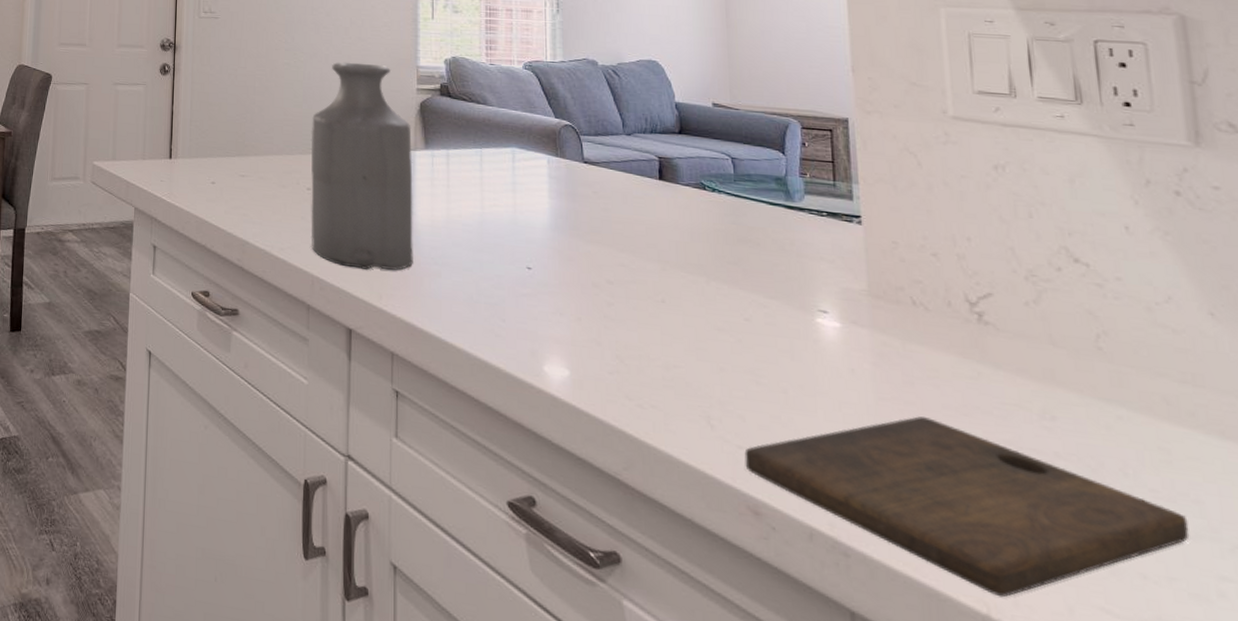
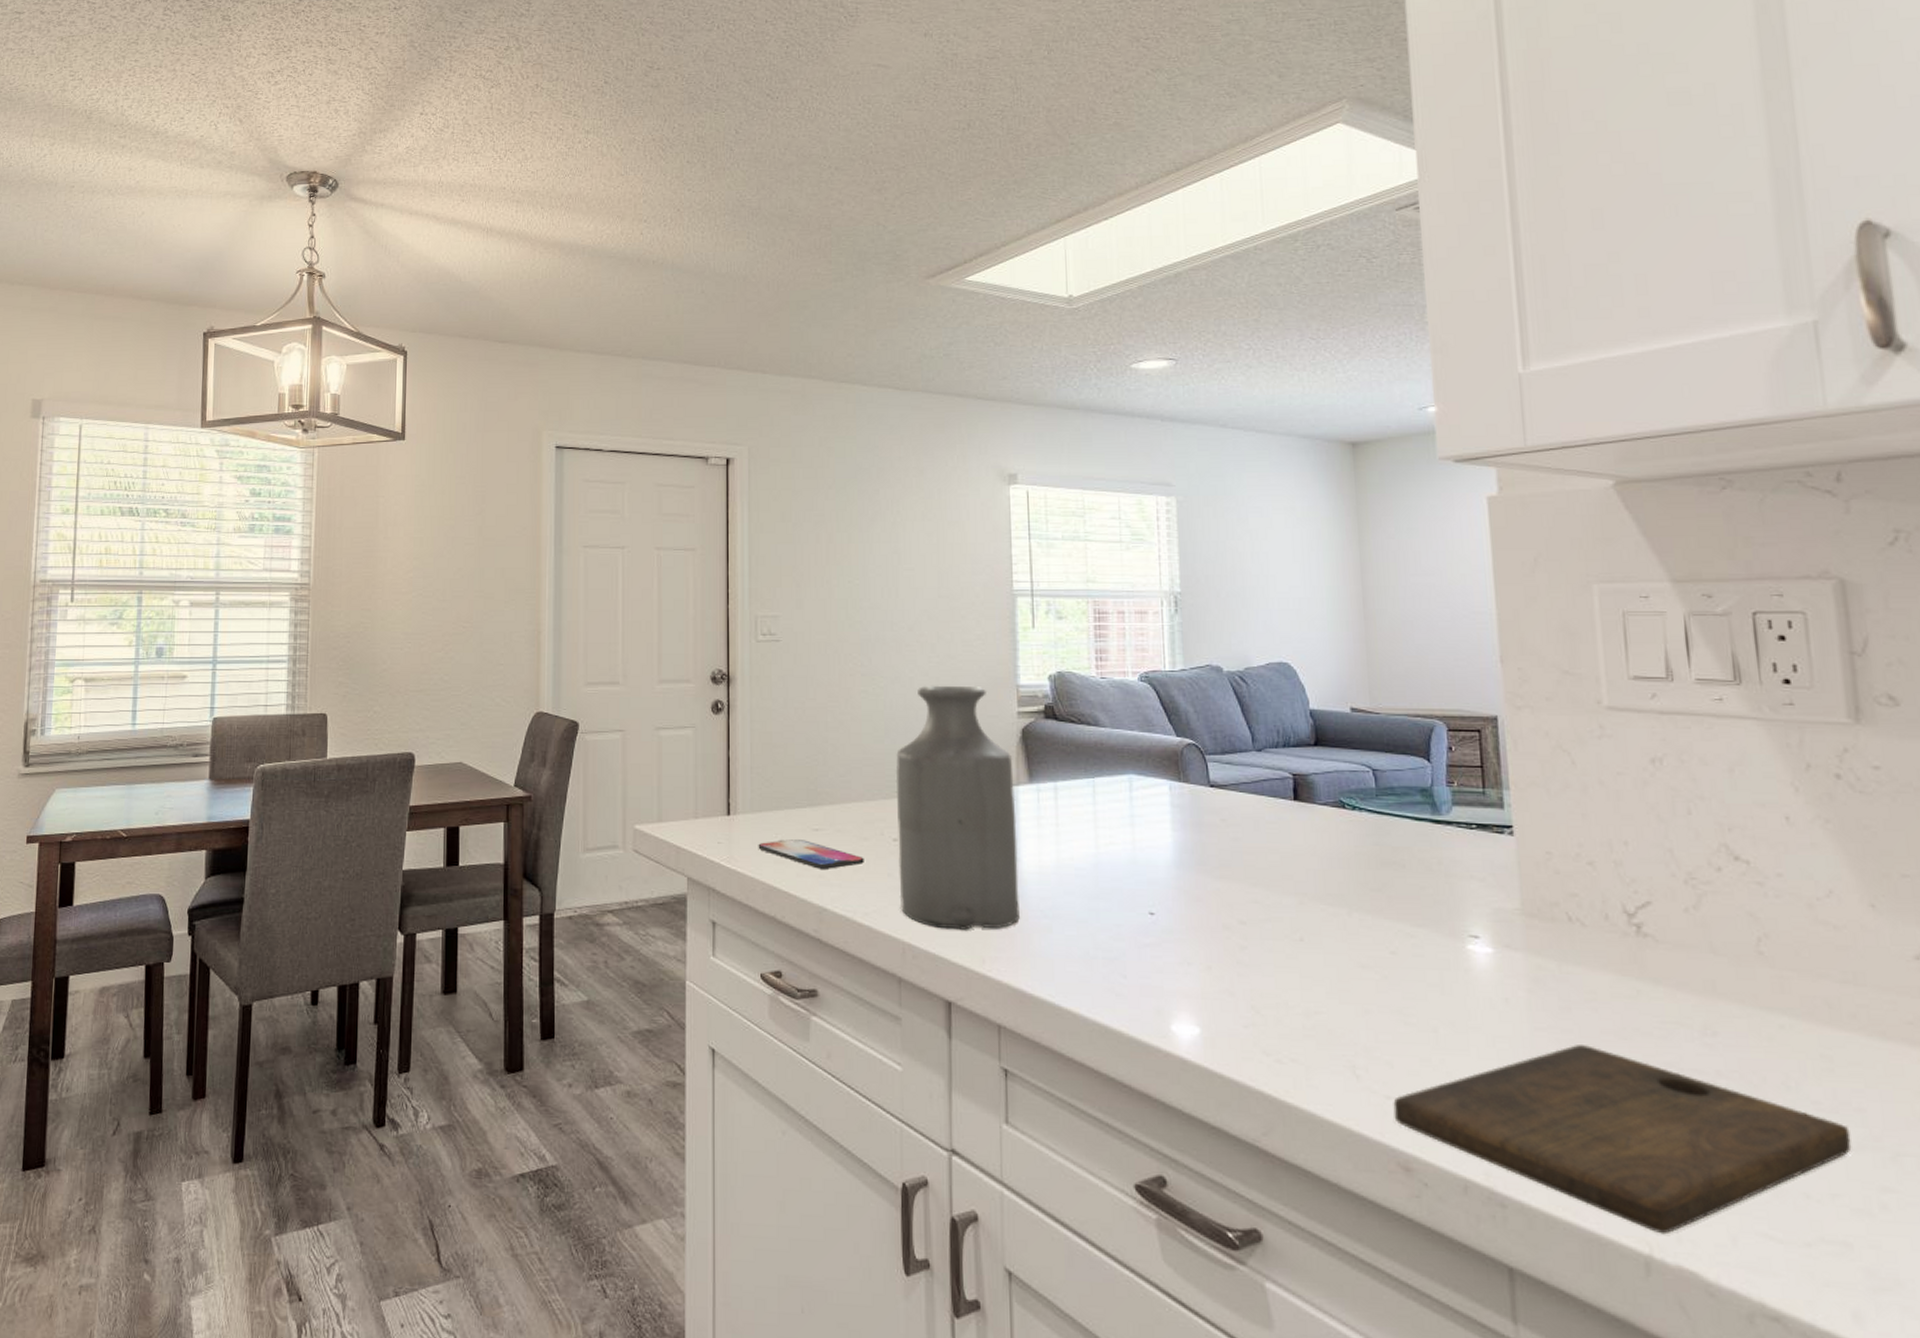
smartphone: none [194,182,282,210] -> present [758,839,864,871]

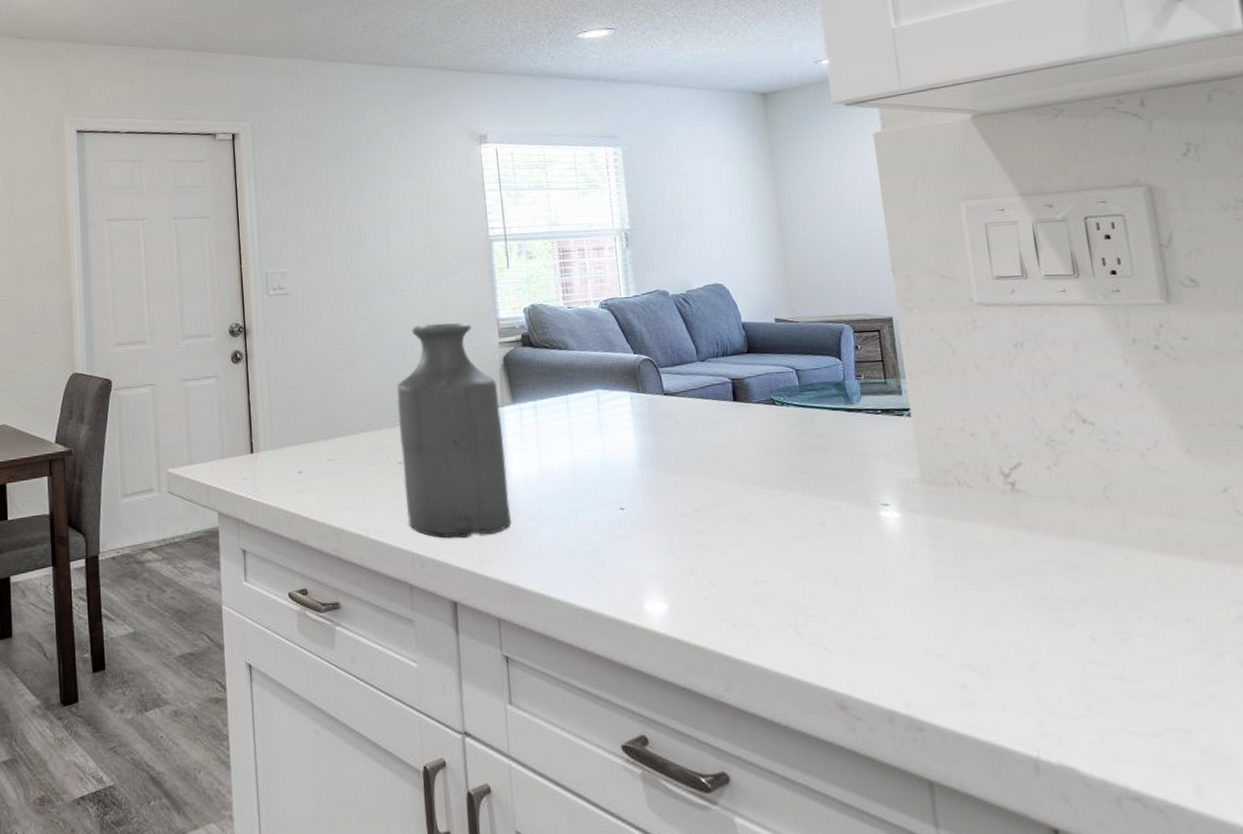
smartphone: present [758,839,864,871] -> none [280,470,374,496]
cutting board: present [1393,1045,1852,1235] -> none [828,587,1185,739]

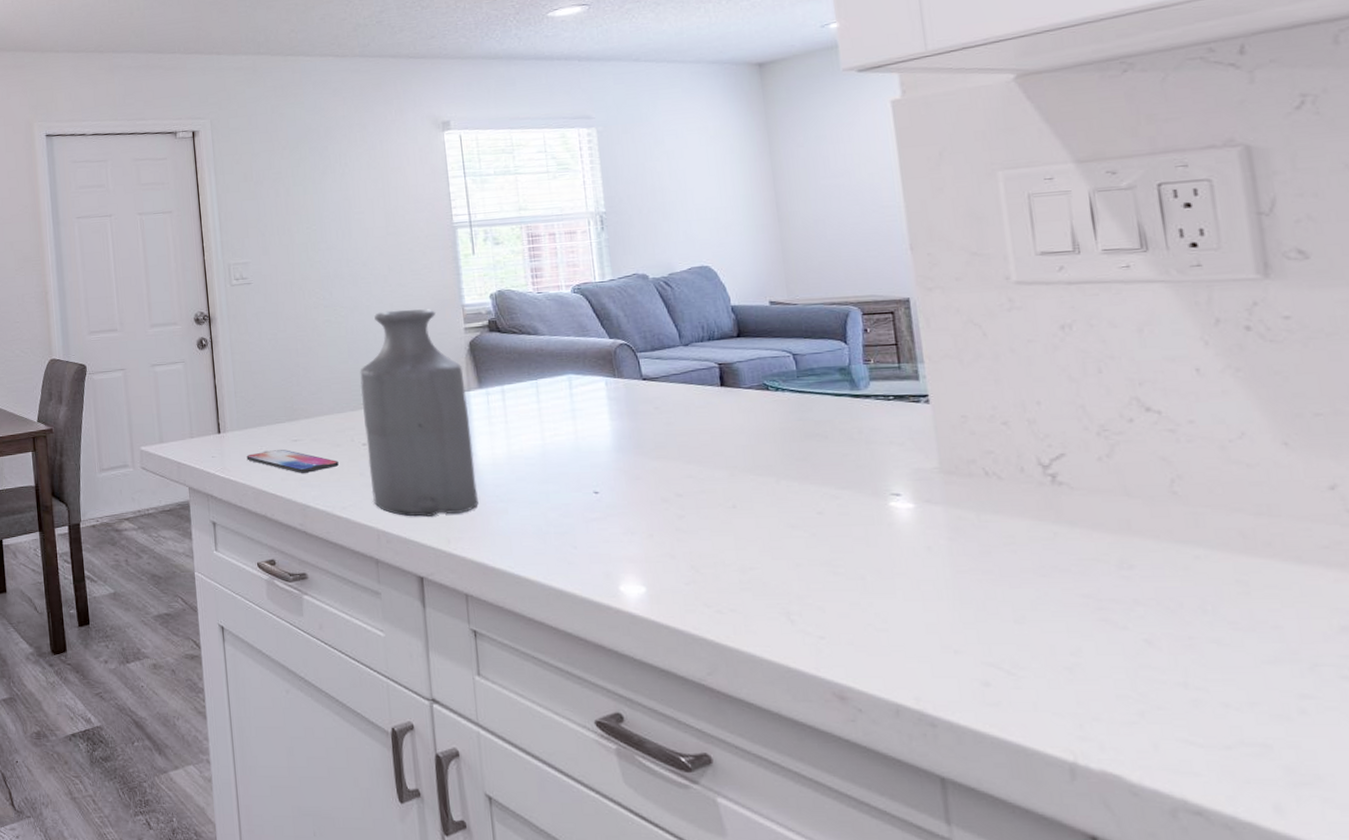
smartphone: none [280,470,374,496] -> present [246,450,339,474]

